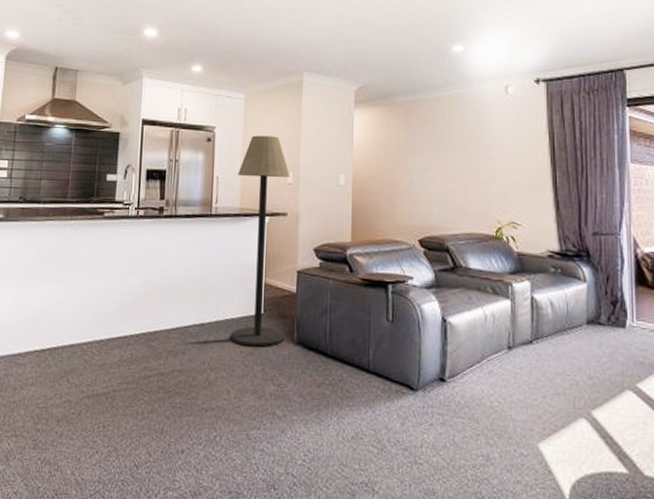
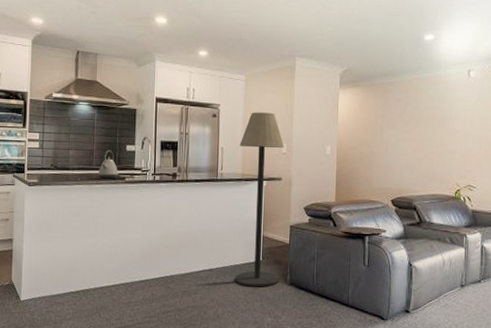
kettle: none [72,179,97,215] -> present [98,149,119,180]

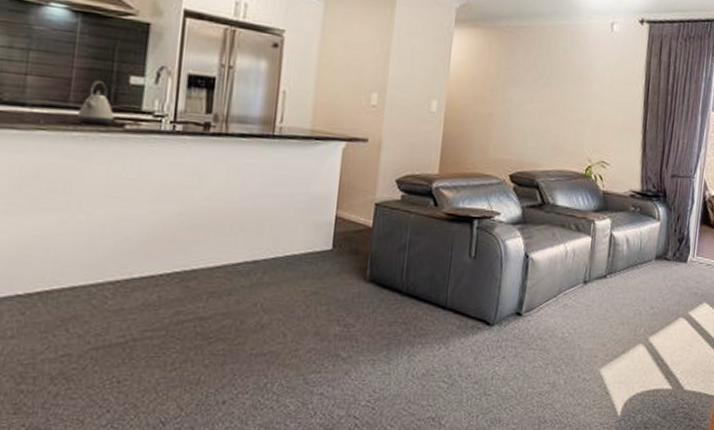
floor lamp: present [235,112,284,288] -> none [291,46,375,286]

